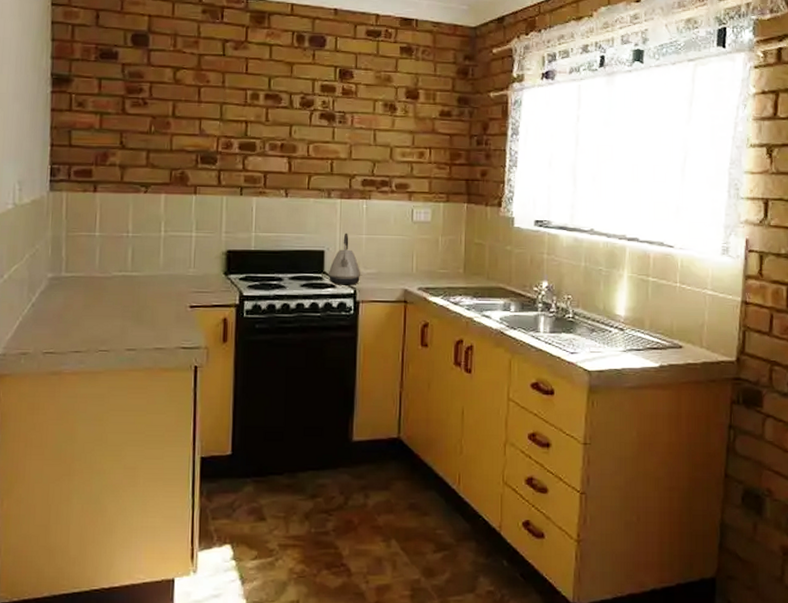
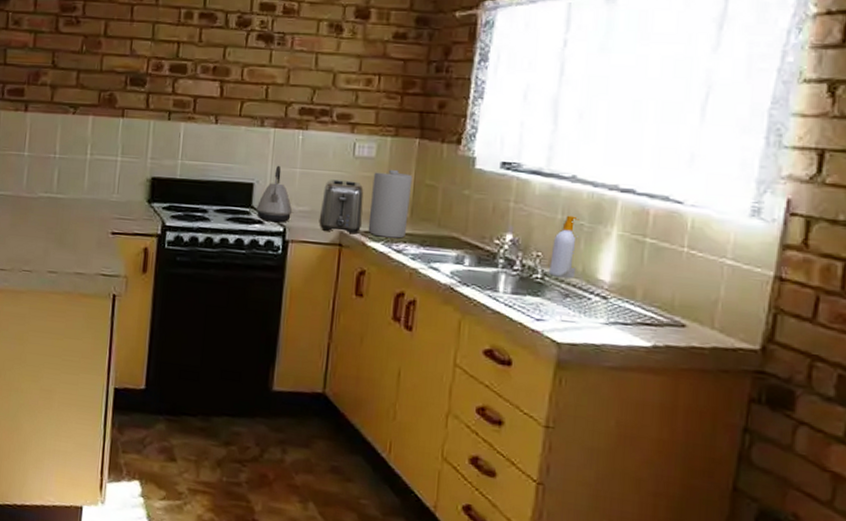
toaster: none [385,243,423,291] -> present [319,179,364,235]
paper towel holder: none [428,231,464,292] -> present [368,169,413,239]
soap bottle: none [578,263,599,316] -> present [549,215,579,280]

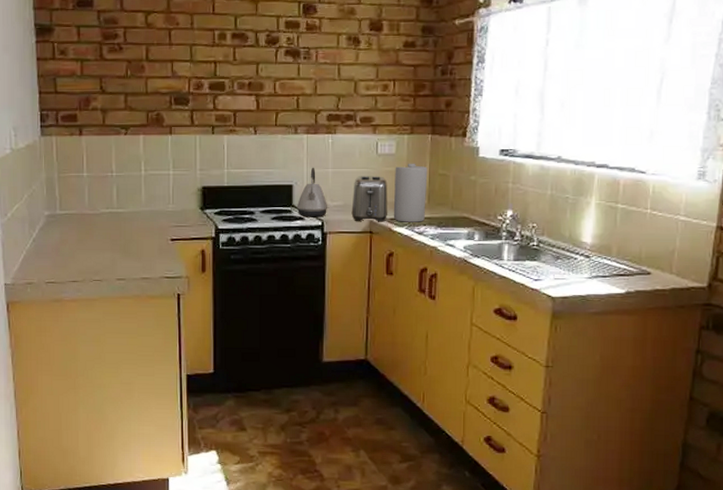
soap bottle: present [549,215,579,280] -> none [543,191,565,244]

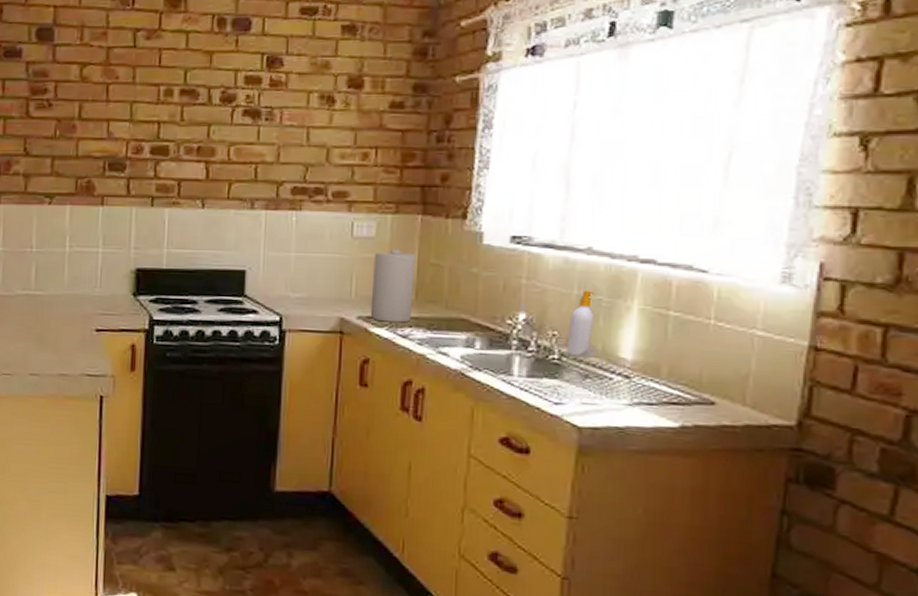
kettle: present [296,167,328,217] -> none [249,250,289,311]
toaster: present [351,176,388,222] -> none [317,262,364,321]
soap bottle: none [543,191,565,244] -> present [567,290,597,359]

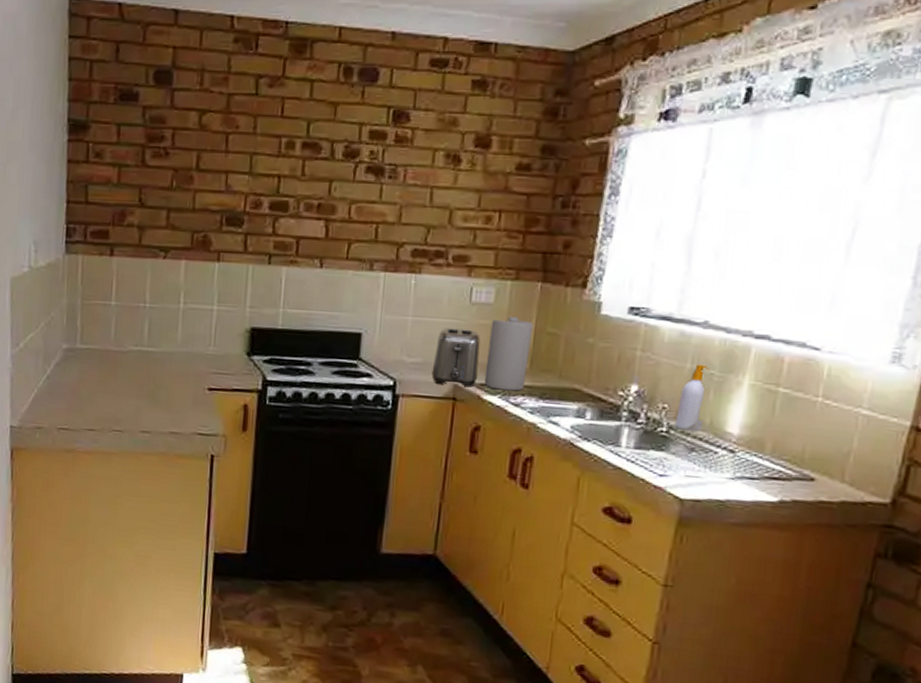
toaster: none [317,262,364,321] -> present [431,328,481,387]

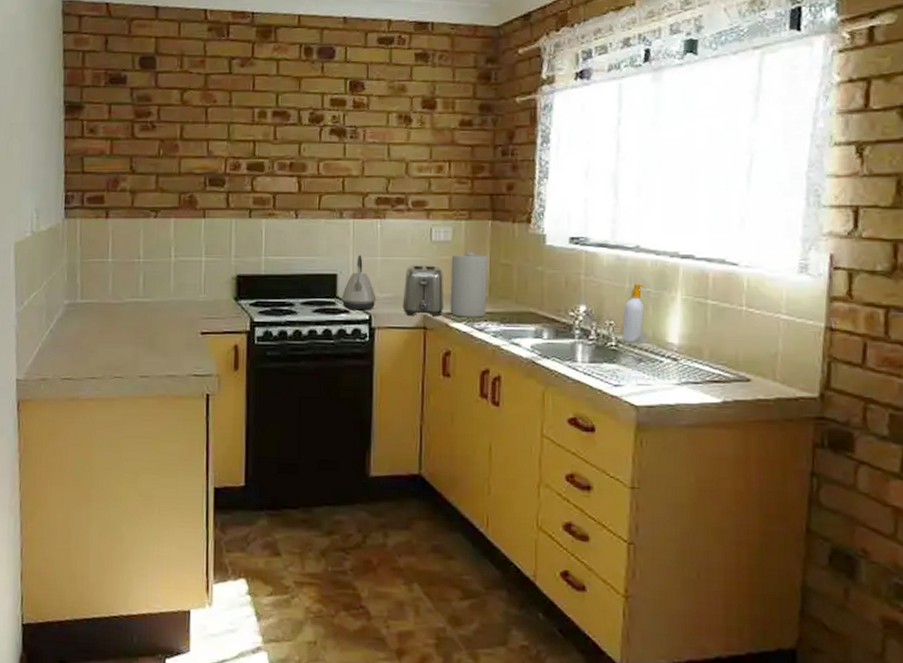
kettle: none [364,313,404,376] -> present [341,255,377,311]

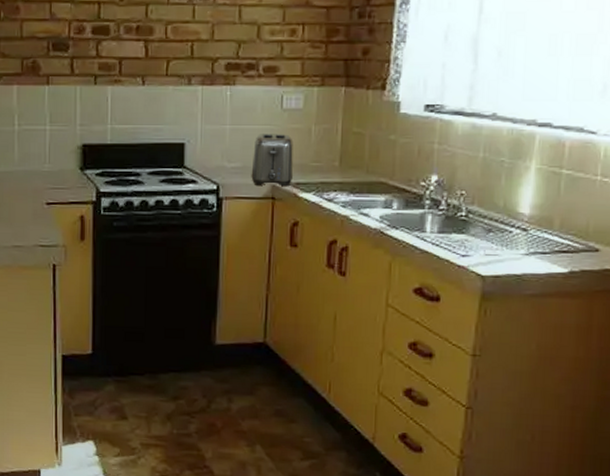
kettle: present [341,255,377,311] -> none [188,123,225,181]
paper towel holder: present [450,251,488,318] -> none [299,119,340,188]
soap bottle: present [622,284,647,345] -> none [473,153,500,215]

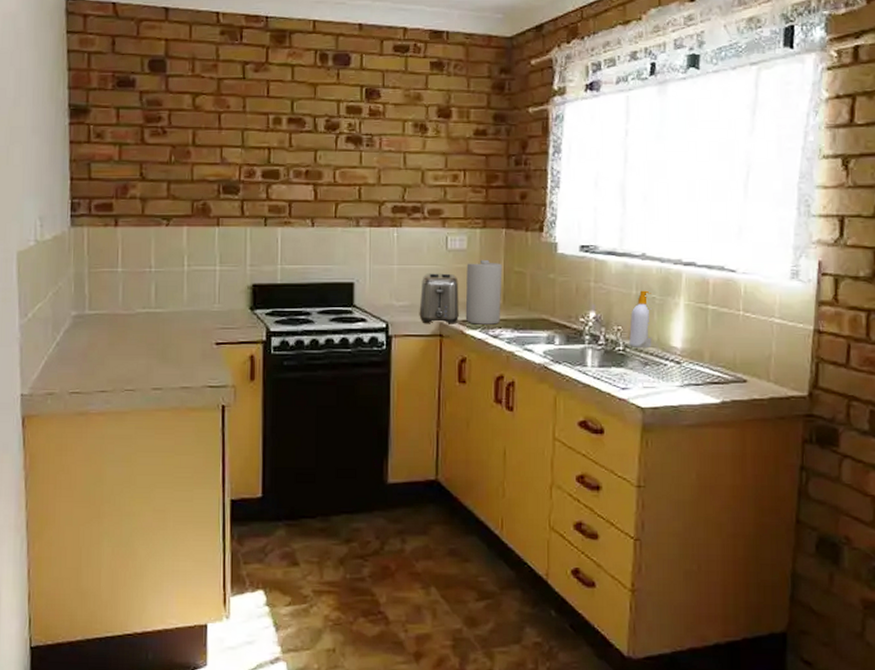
paper towel holder: none [299,119,340,188] -> present [465,259,502,325]
soap bottle: none [473,153,500,215] -> present [629,290,652,349]

